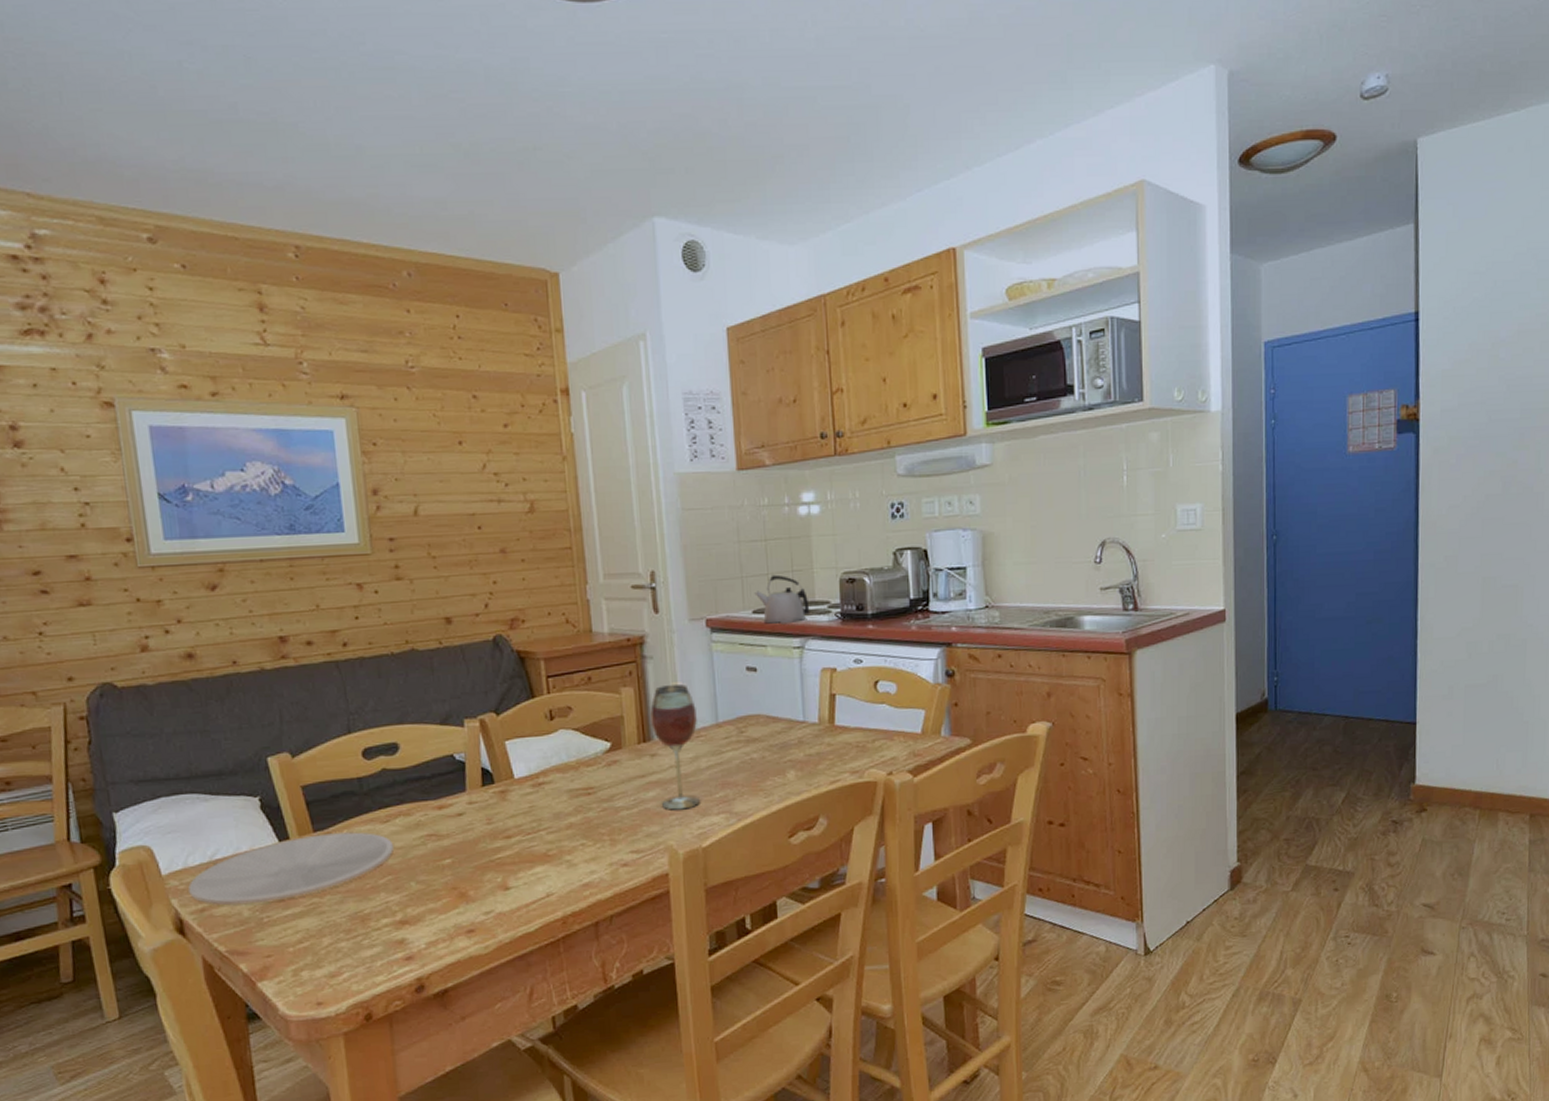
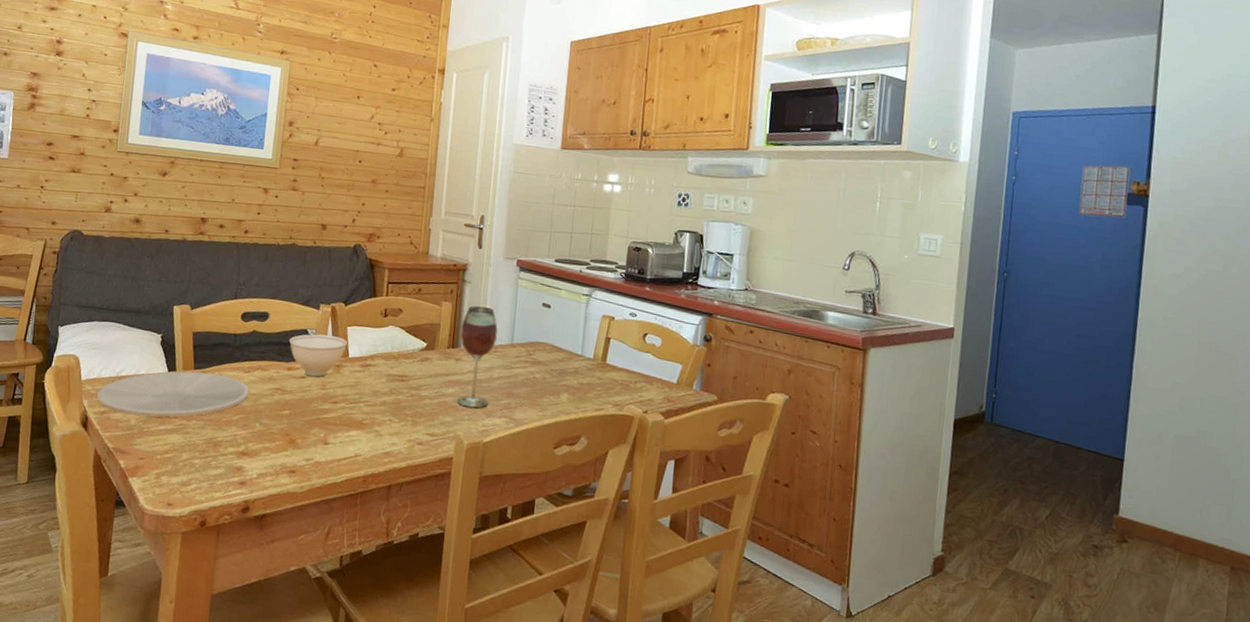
bowl: none [431,756,510,812] -> present [288,334,348,377]
kettle: present [754,574,810,625] -> none [558,234,601,275]

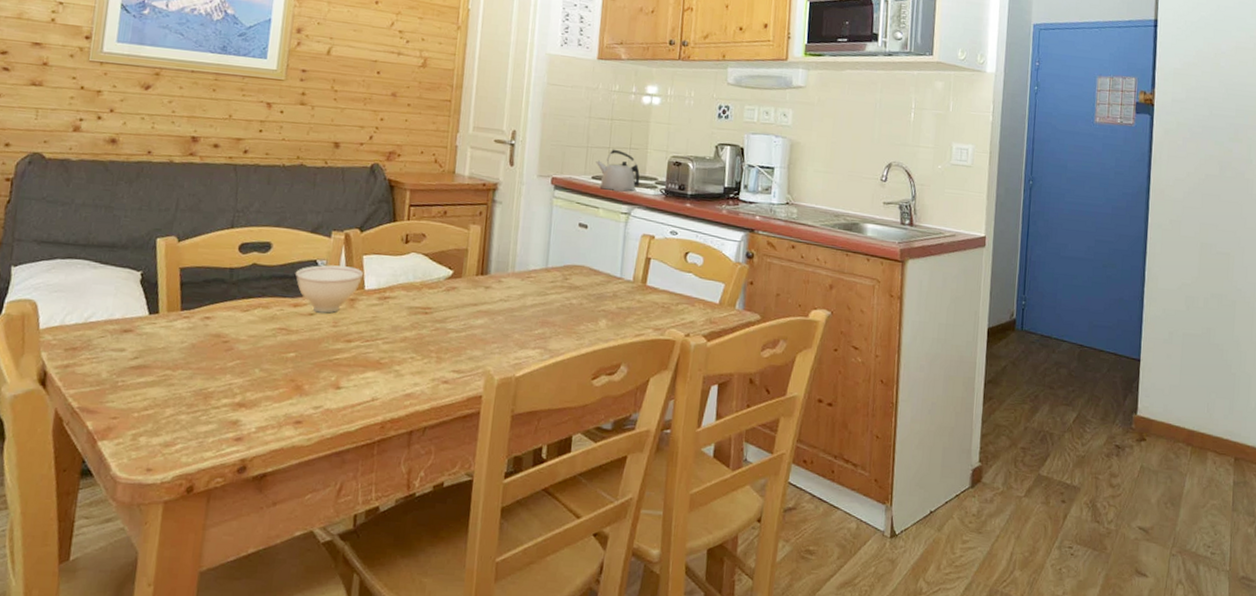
plate: present [97,371,249,418] -> none [59,313,248,368]
wineglass: present [457,306,498,408] -> none [487,228,531,340]
kettle: none [558,234,601,275] -> present [595,149,640,193]

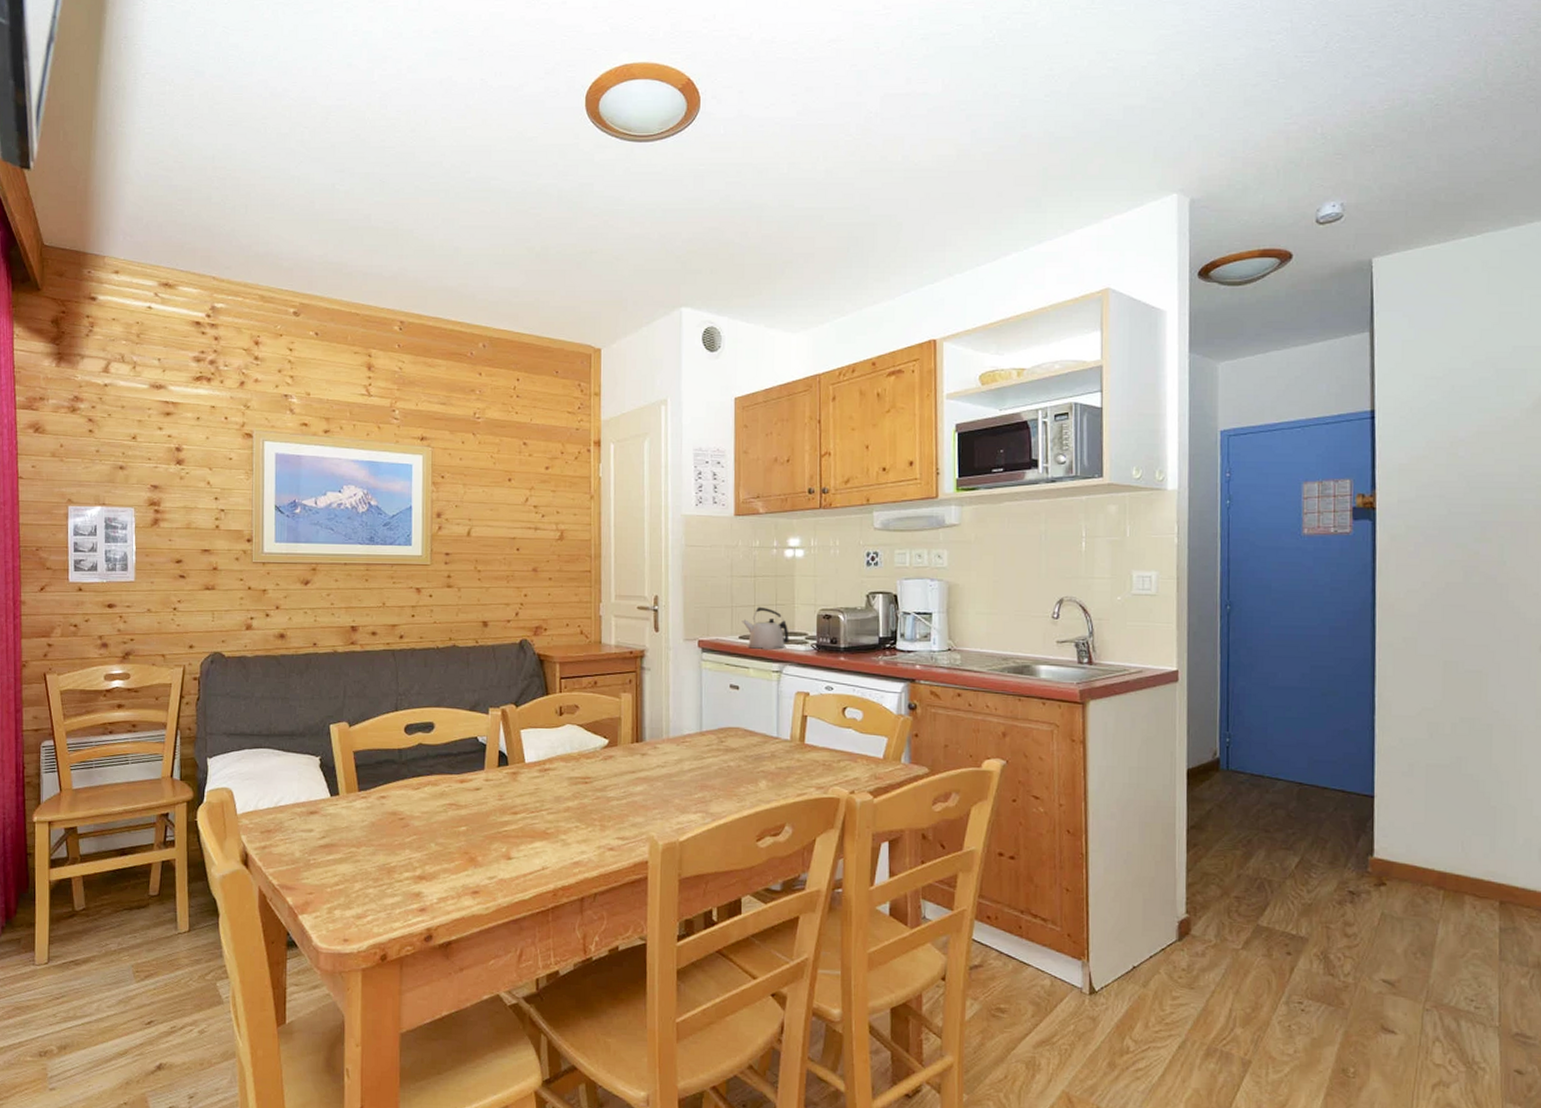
bowl: present [295,265,364,314] -> none [458,741,523,788]

